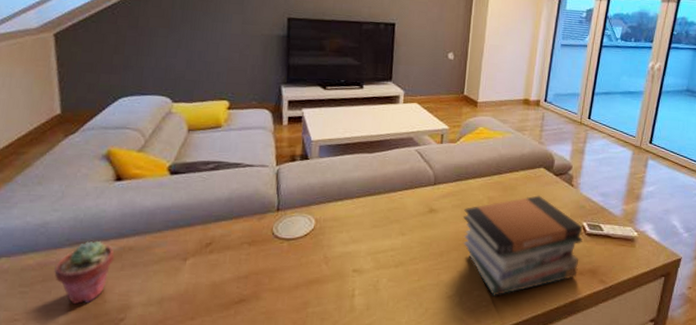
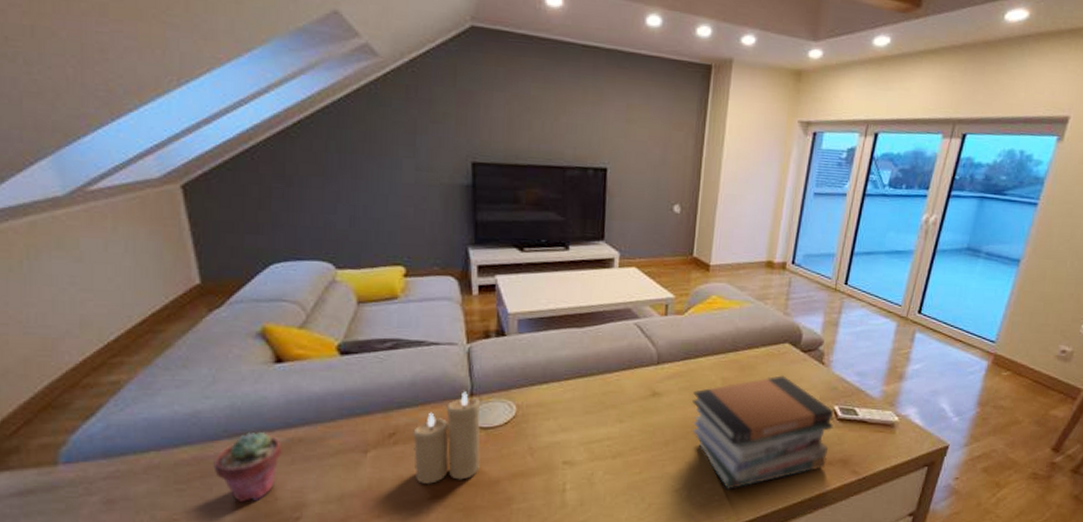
candle: none [226,207,284,289] -> present [413,391,481,484]

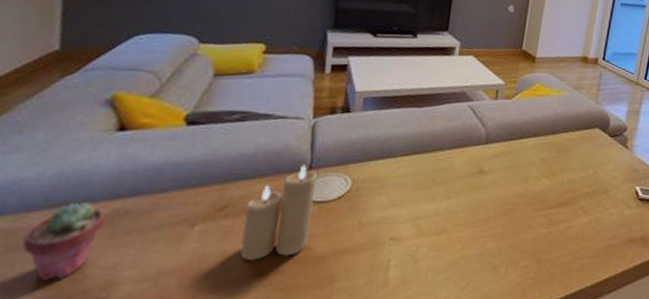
book stack: present [691,375,833,490] -> none [512,157,635,267]

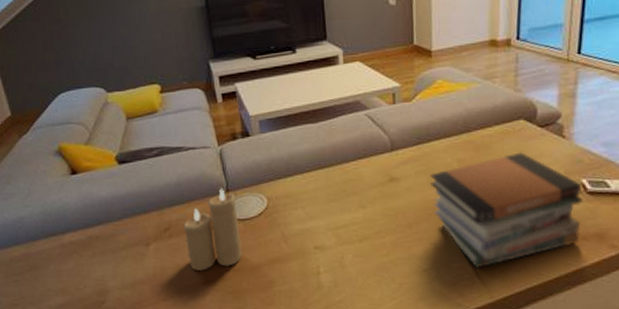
potted succulent: present [22,201,105,282] -> none [37,231,85,290]
book stack: none [512,157,635,267] -> present [429,152,583,268]

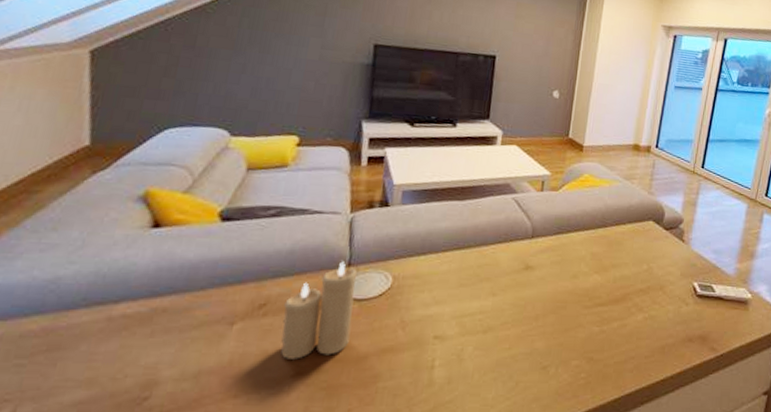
book stack: present [429,152,583,268] -> none [562,251,693,367]

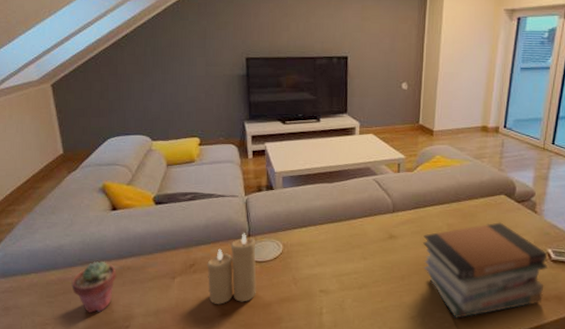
potted succulent: none [62,300,144,381] -> present [71,260,117,314]
book stack: none [562,251,693,367] -> present [422,222,547,319]

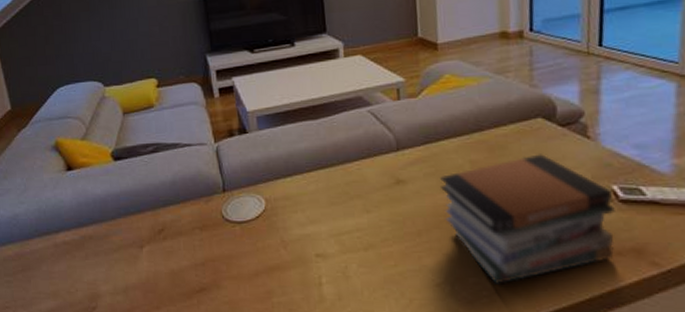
potted succulent: present [71,260,117,314] -> none [30,230,78,294]
candle: present [207,233,257,304] -> none [178,188,239,277]

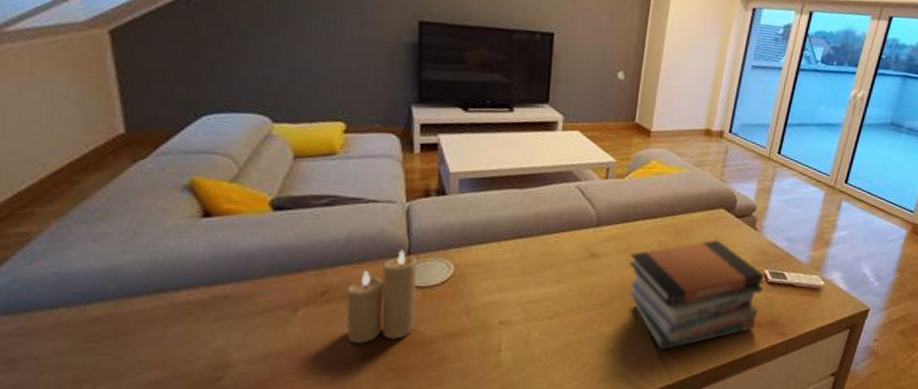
candle: none [178,188,239,277] -> present [346,250,417,343]

